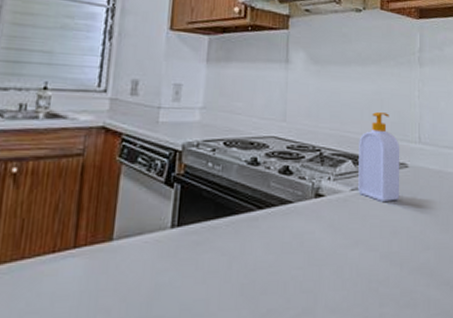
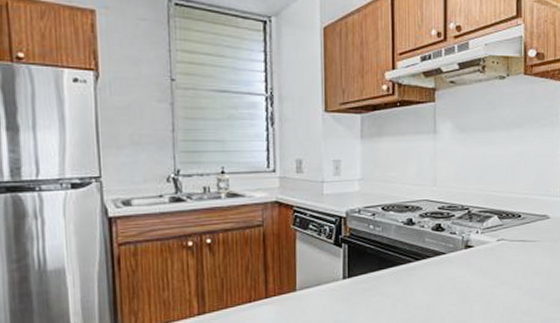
soap bottle: present [358,112,400,201] -> none [504,172,542,249]

